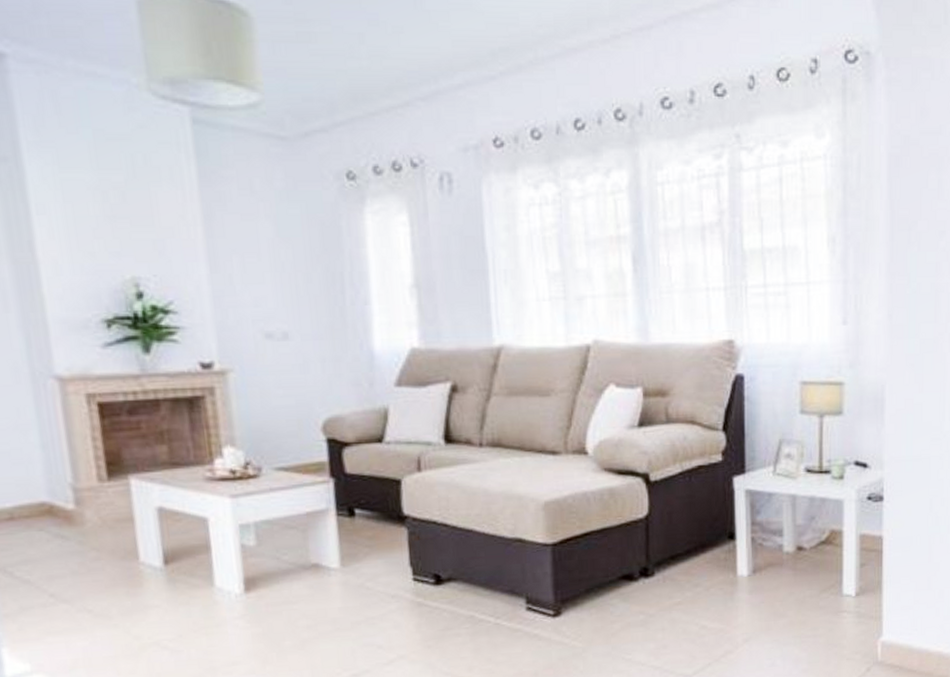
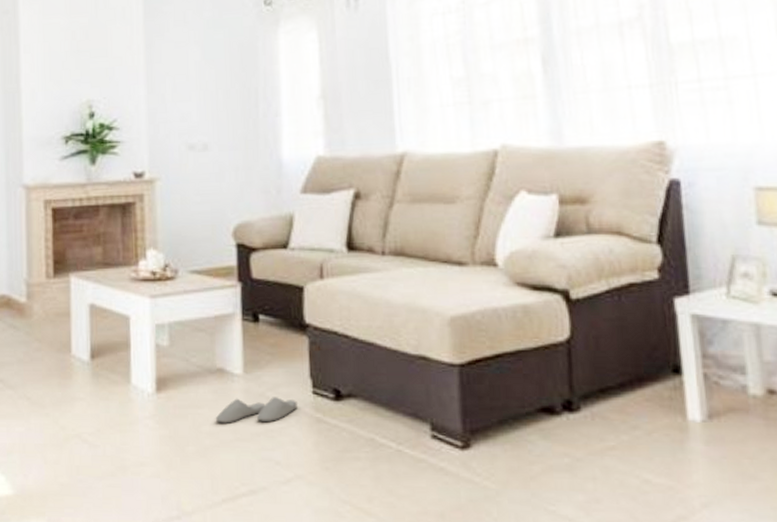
slippers: none [312,586,398,616] -> present [215,397,297,423]

